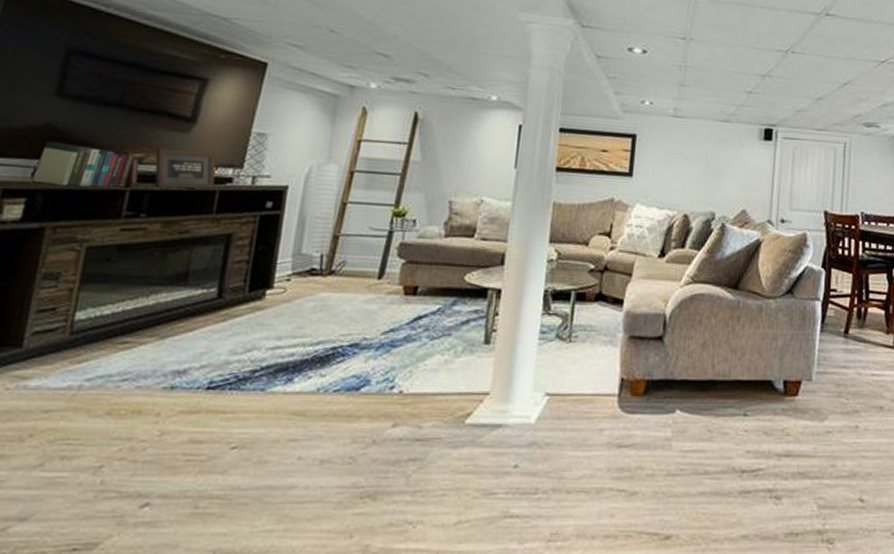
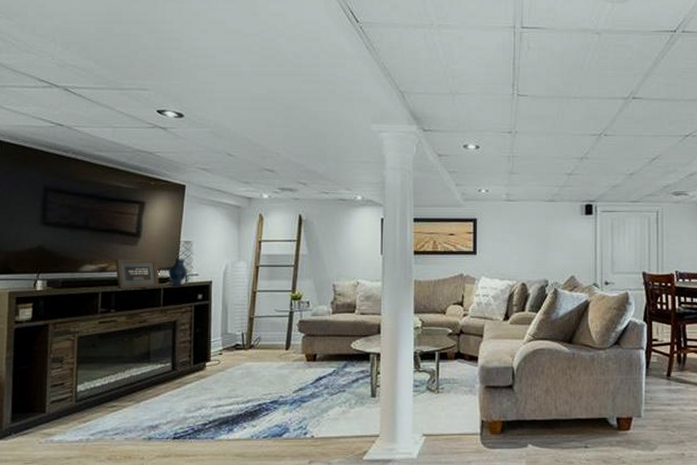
books: present [33,141,140,188] -> none [36,259,106,293]
vase: none [227,154,257,191] -> present [167,259,188,288]

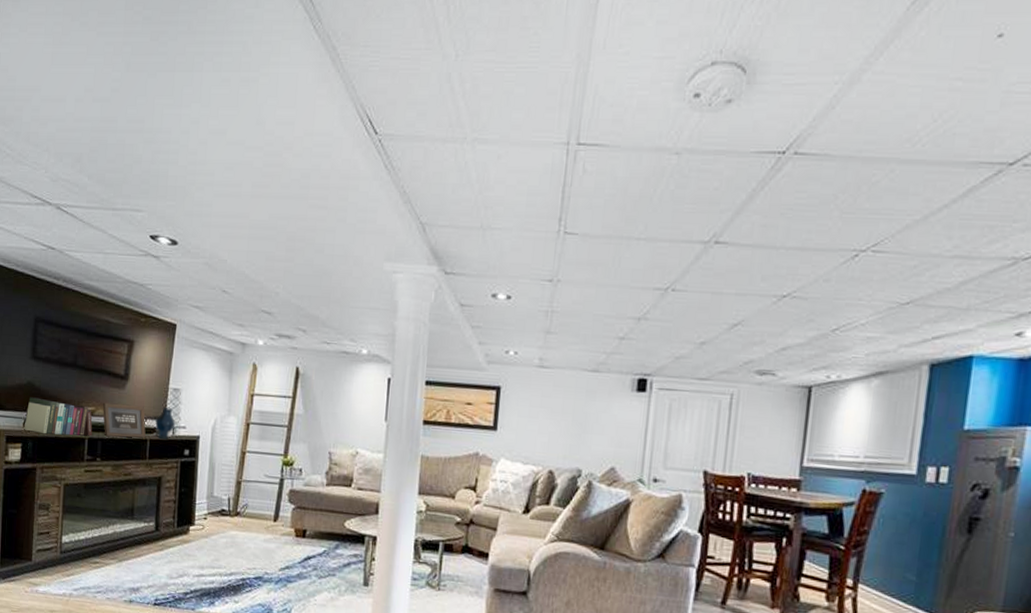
books: none [36,259,106,293] -> present [25,397,93,437]

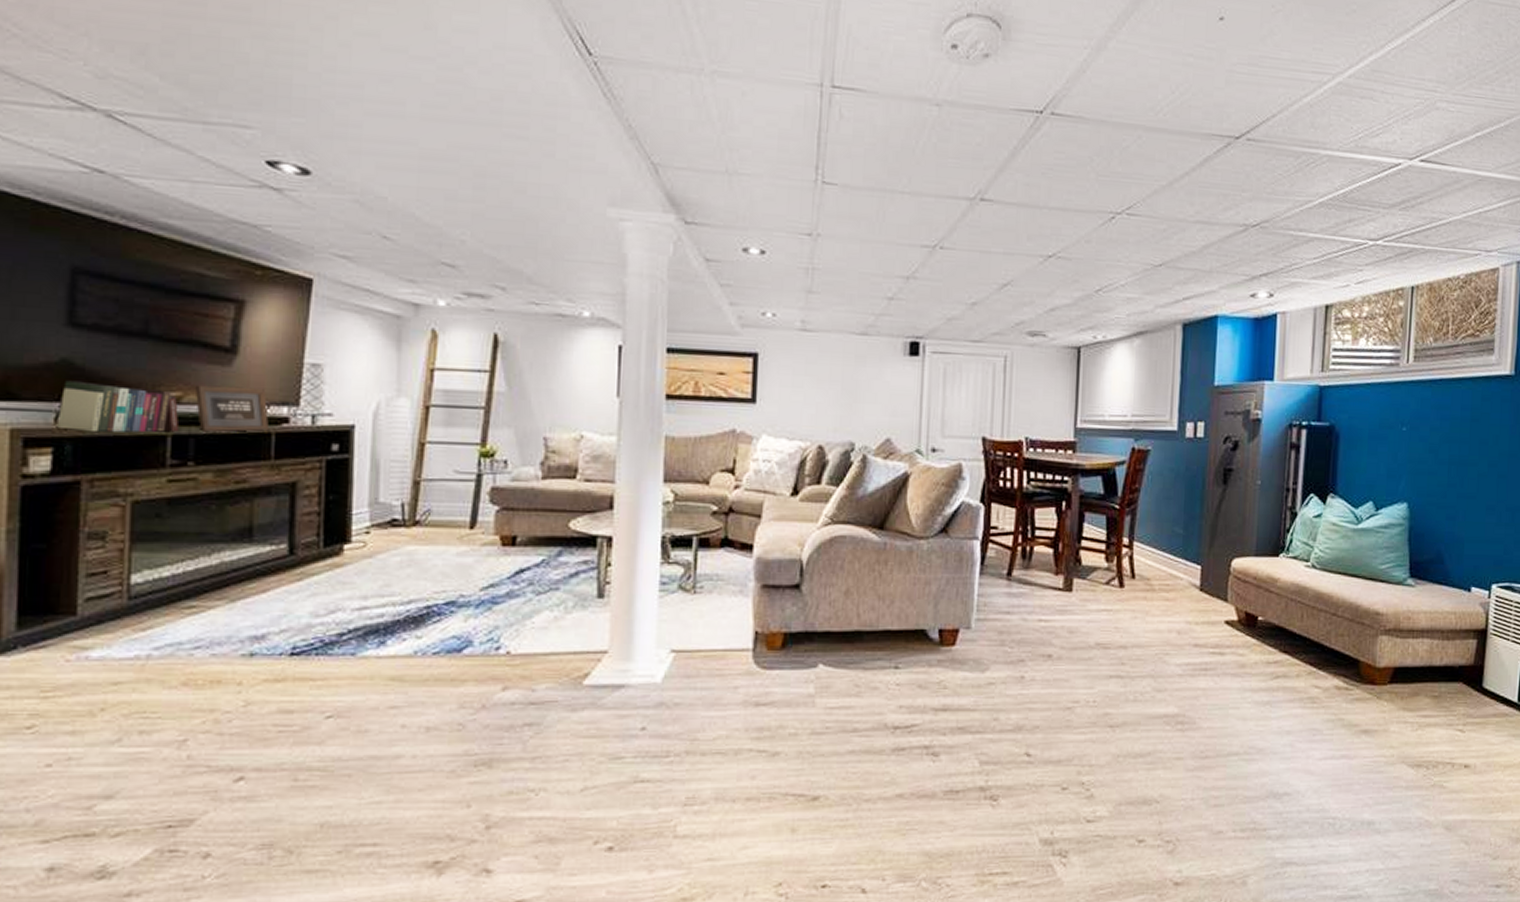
vase: present [154,407,176,440] -> none [282,389,316,433]

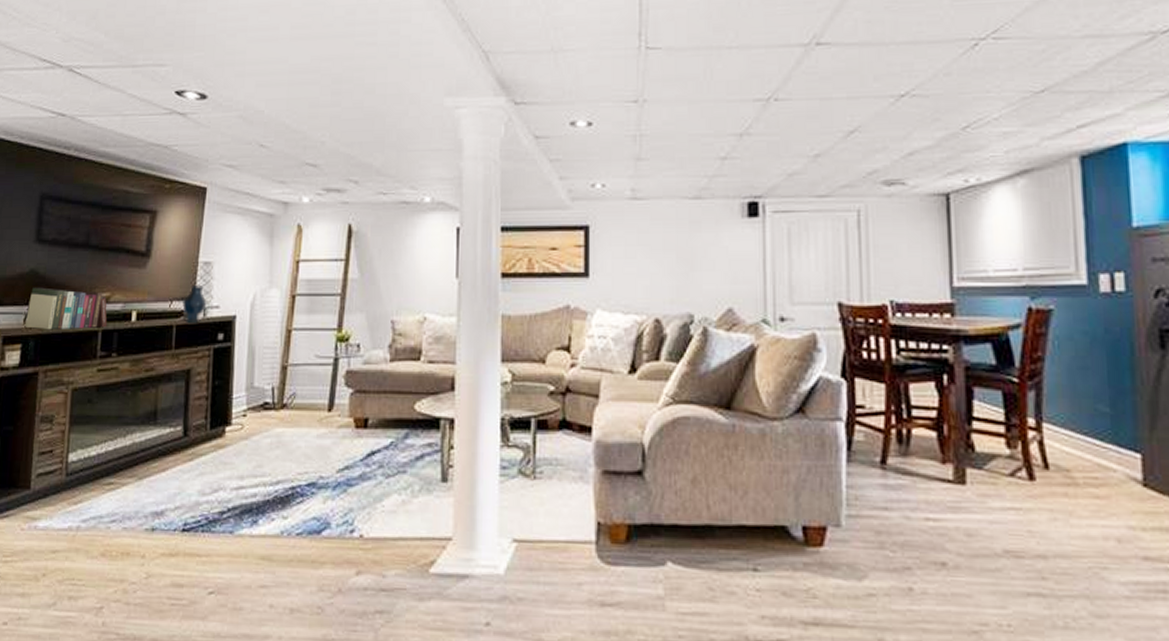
picture frame: present [196,385,269,433] -> none [120,286,171,327]
vase: none [282,389,316,433] -> present [181,286,207,324]

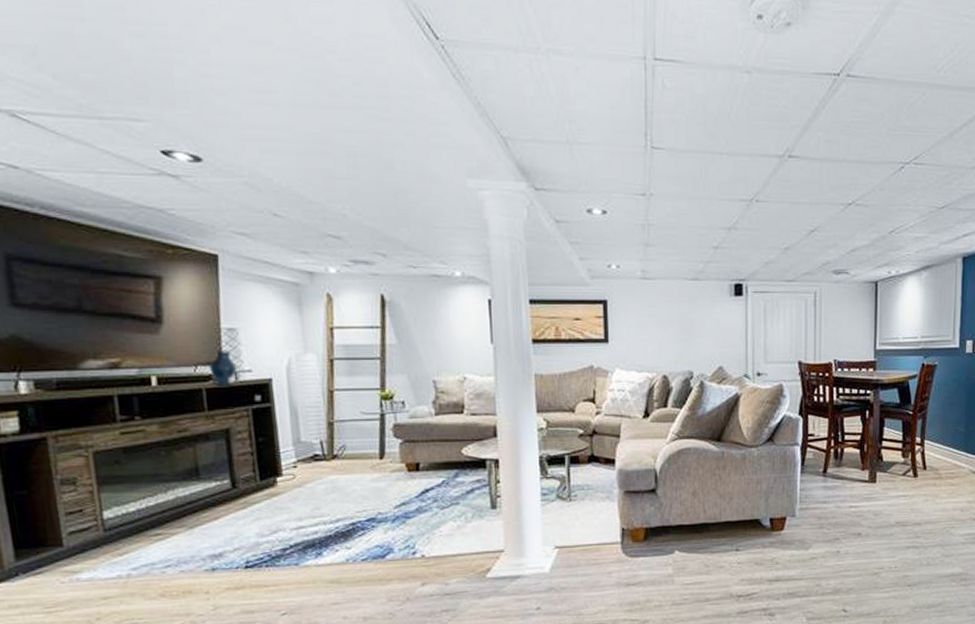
books: present [25,287,108,330] -> none [17,353,123,397]

